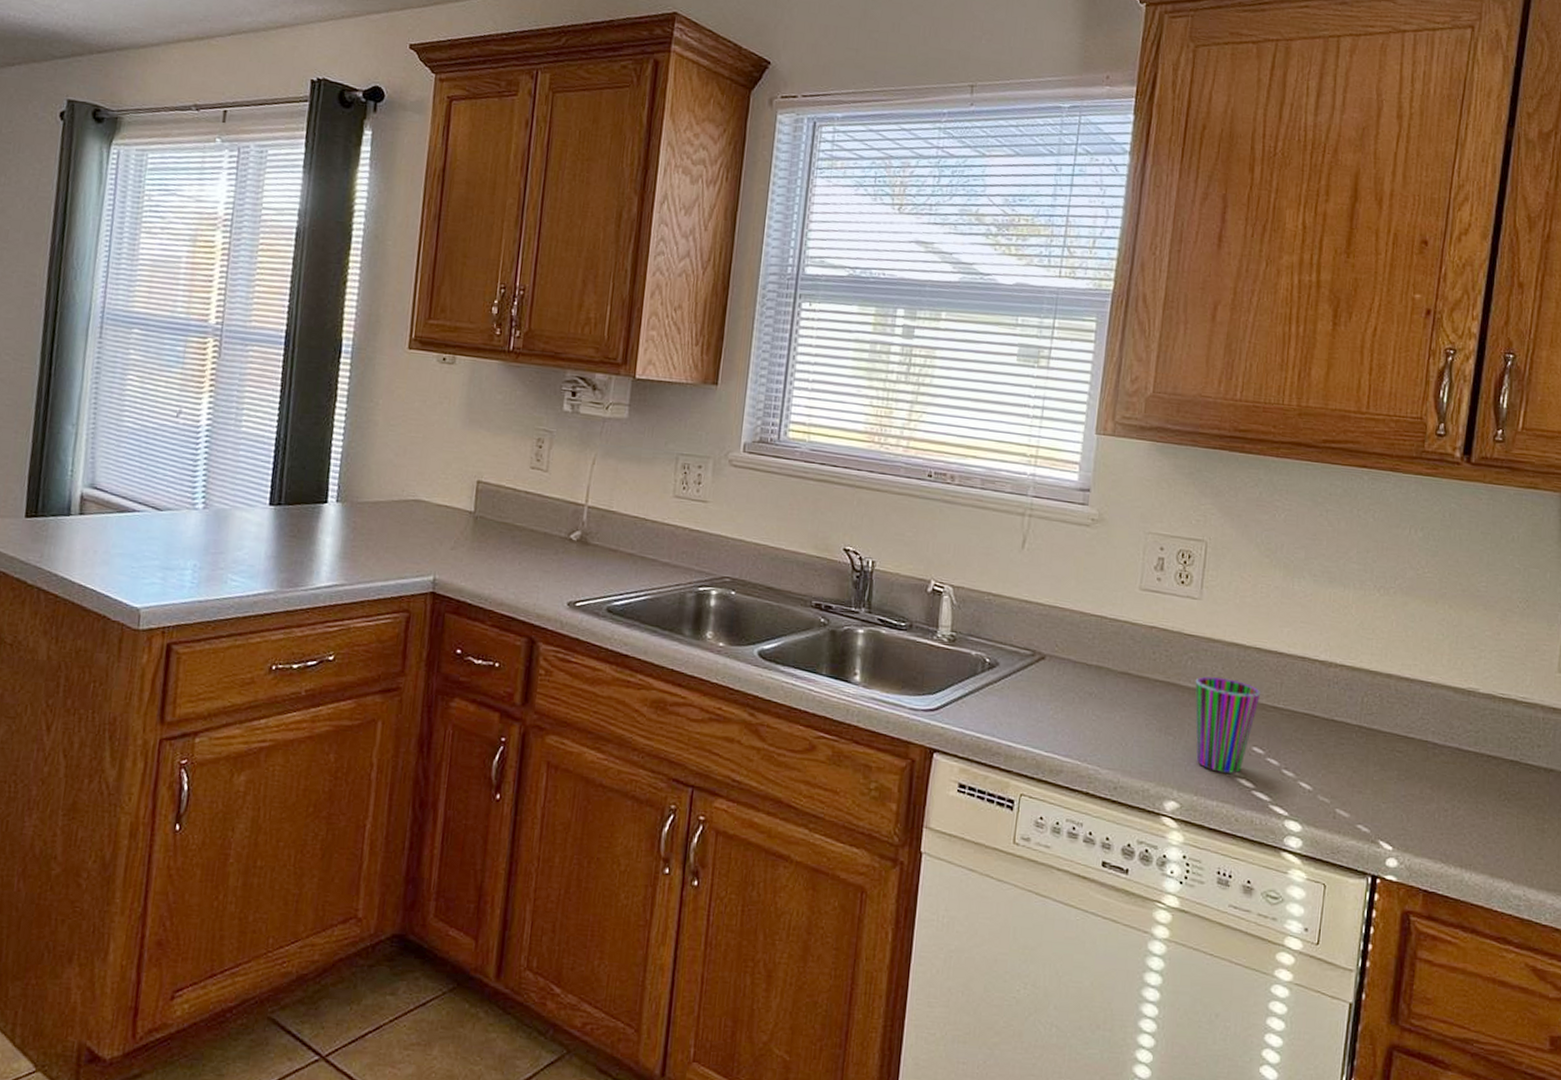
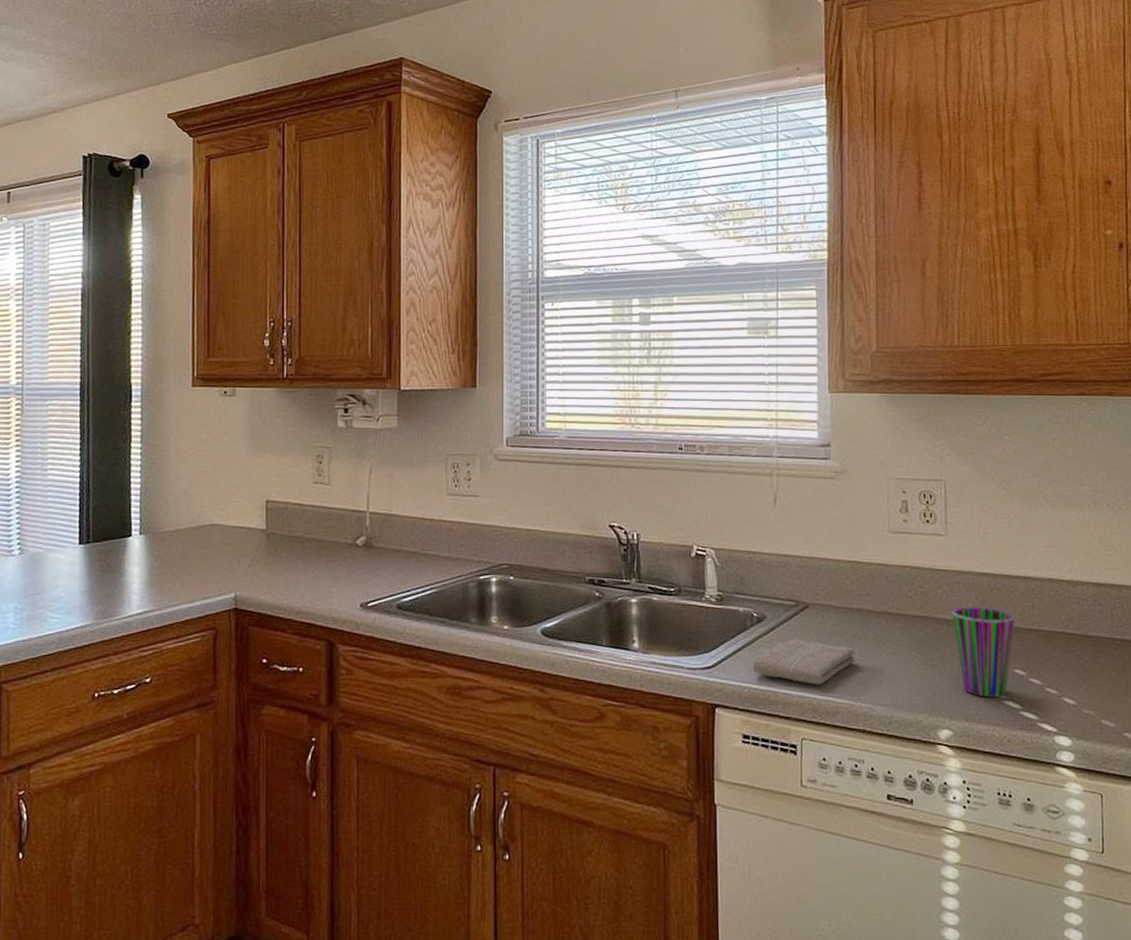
washcloth: none [979,690,1088,740] -> present [753,639,855,685]

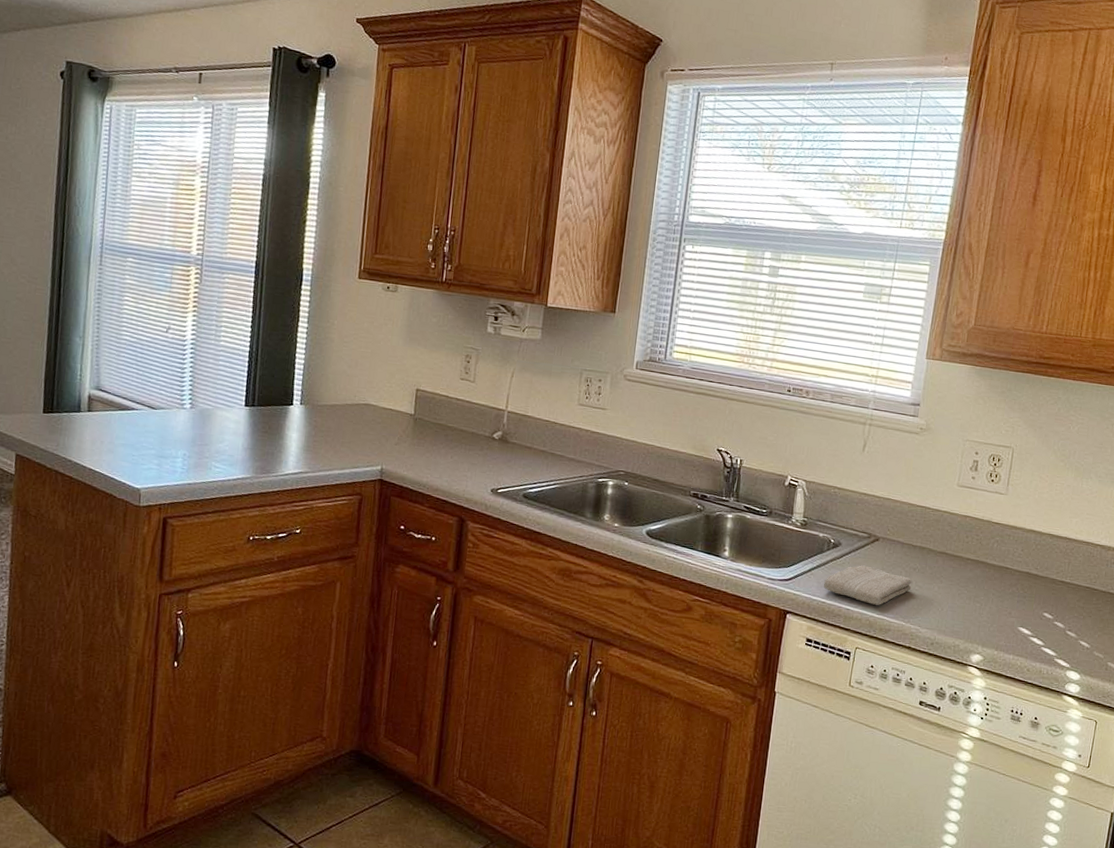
cup: present [952,607,1016,697] -> none [998,556,1052,634]

